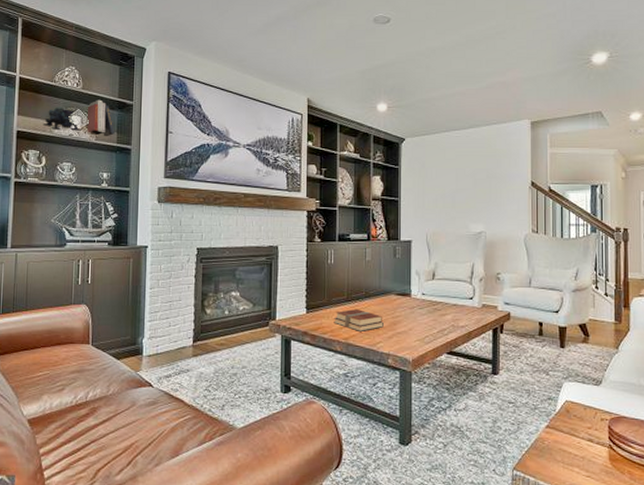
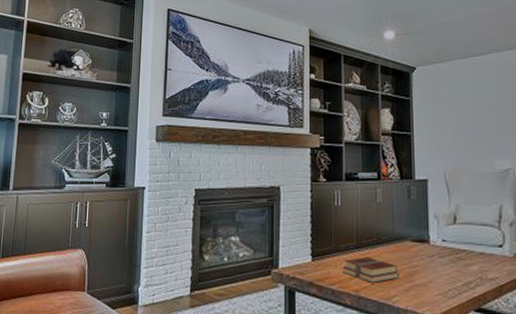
books: present [87,99,115,137] -> none [88,39,115,76]

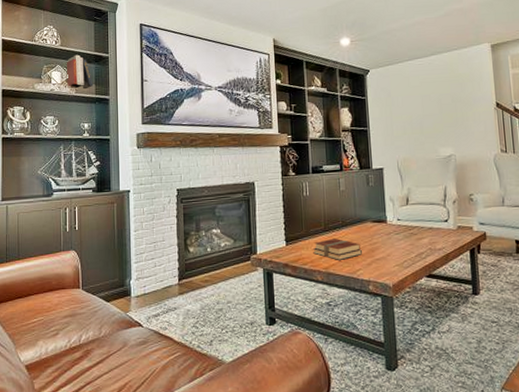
decorative figurine: present [47,49,83,72] -> none [26,65,62,87]
books: none [88,39,115,76] -> present [67,54,93,90]

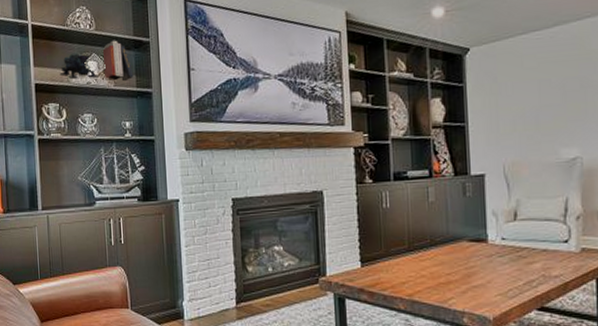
decorative figurine: none [26,65,62,87] -> present [59,53,99,80]
books: present [313,238,362,260] -> none [394,260,455,286]

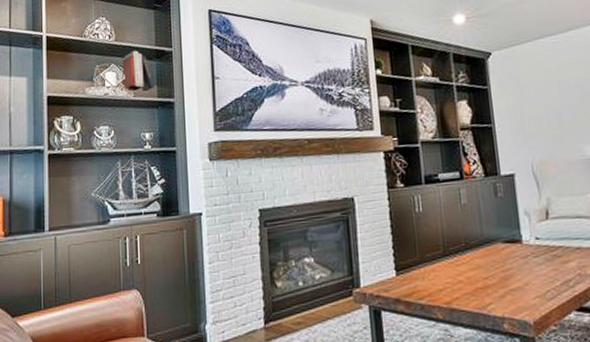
decorative figurine: present [59,53,99,80] -> none [75,64,117,91]

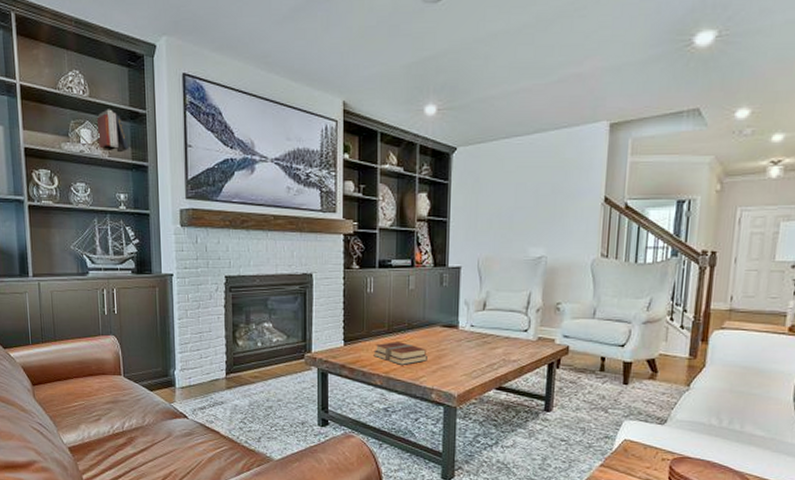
books: none [430,265,493,292] -> present [373,342,427,365]

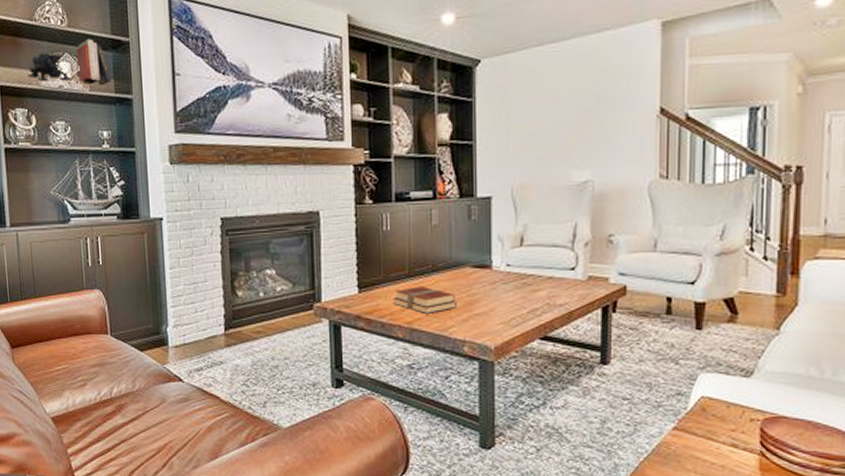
decorative figurine: none [51,120,92,147] -> present [27,53,72,82]

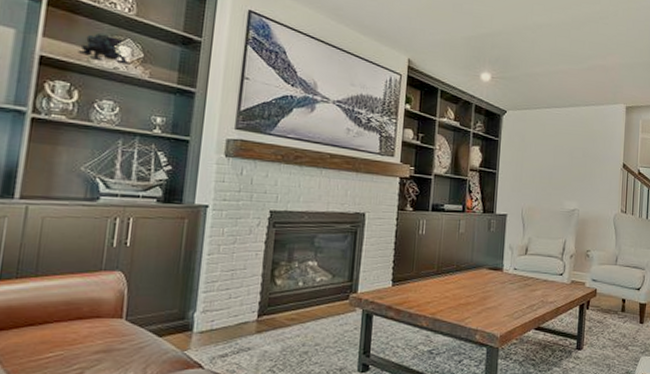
books: present [77,38,112,86] -> none [138,30,176,76]
books: present [393,287,457,314] -> none [421,283,473,306]

